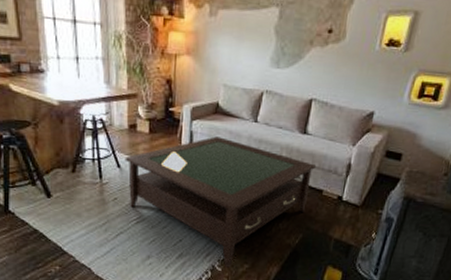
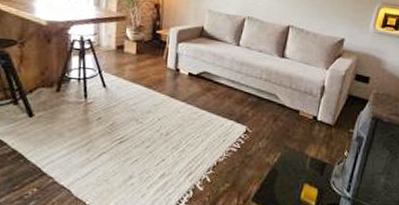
coffee table: present [125,136,317,269] -> none [111,58,294,188]

